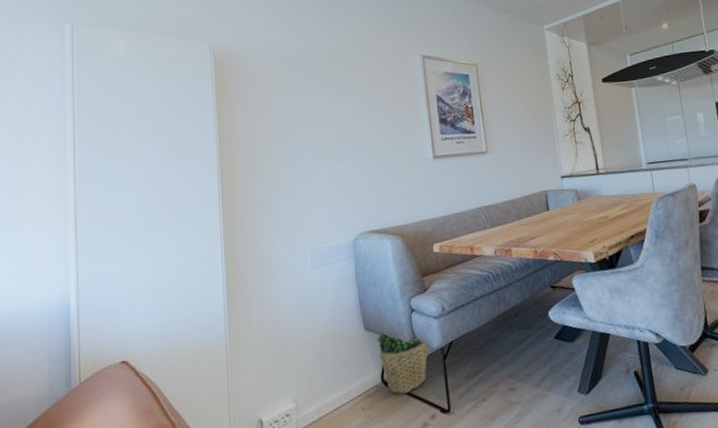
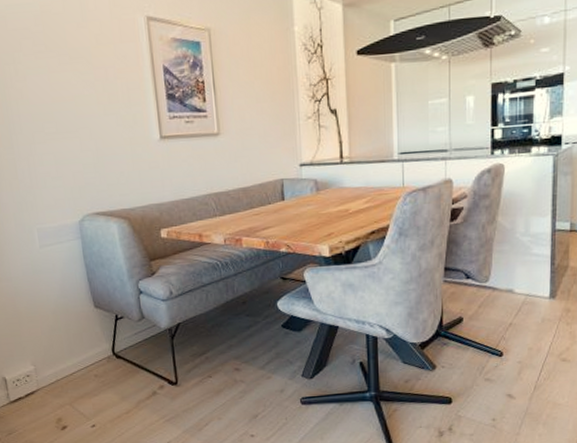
potted plant: present [377,331,428,394] -> none [106,310,156,366]

